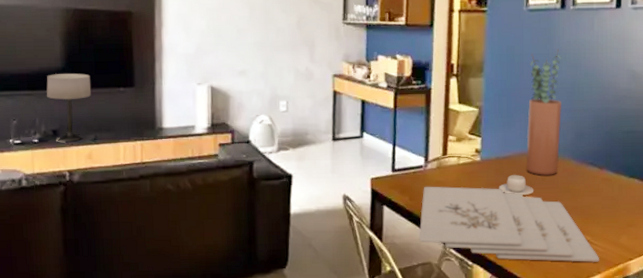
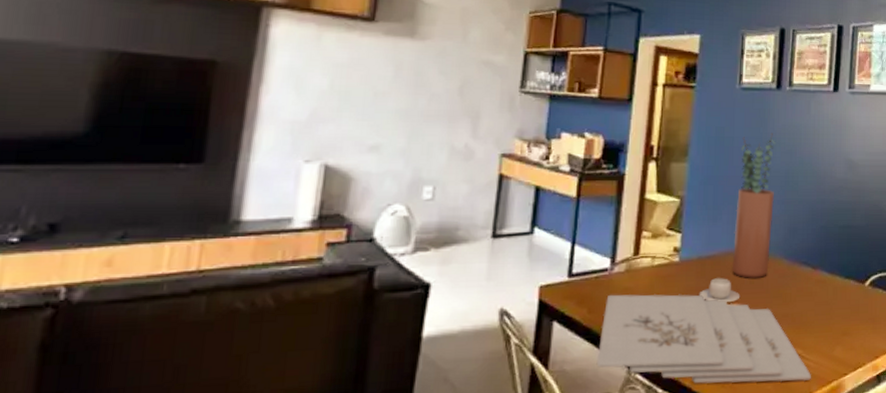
table lamp: present [46,73,92,143] -> none [49,141,131,243]

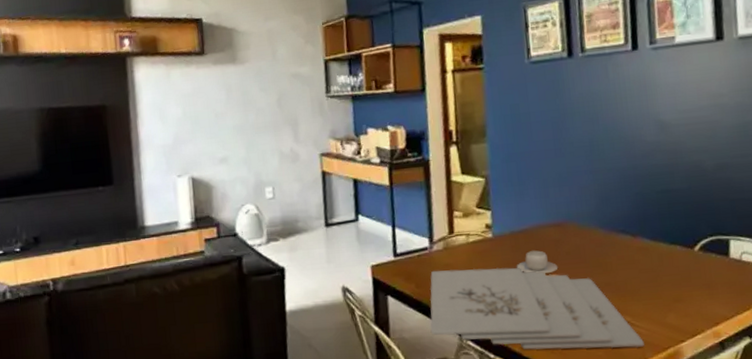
vase: present [732,132,775,279] -> none [538,103,584,251]

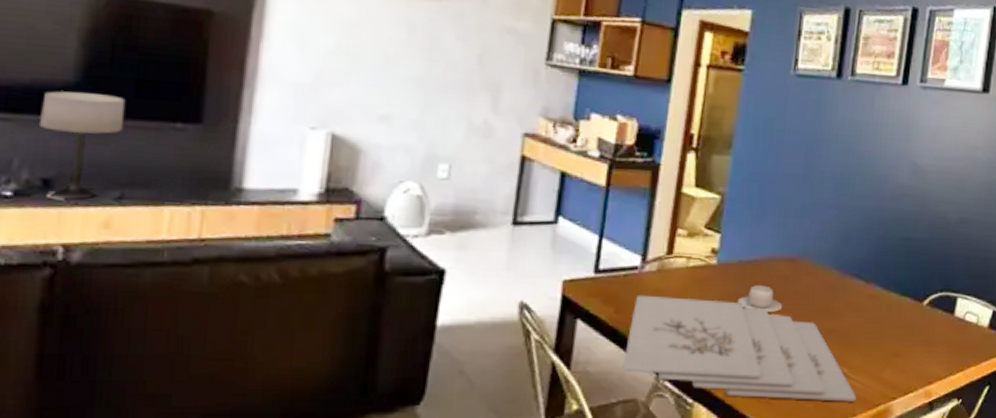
table lamp: none [25,175,71,250] -> present [40,91,124,201]

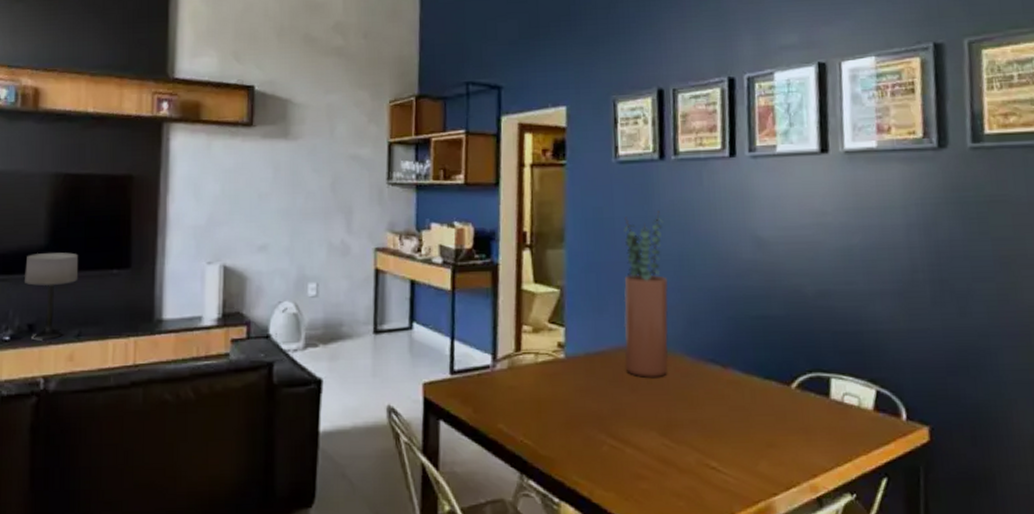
placemat: present [622,294,856,402] -> none [486,393,732,499]
teacup: present [737,285,783,312] -> none [590,377,638,404]
vase: none [775,127,832,289] -> present [623,210,669,379]

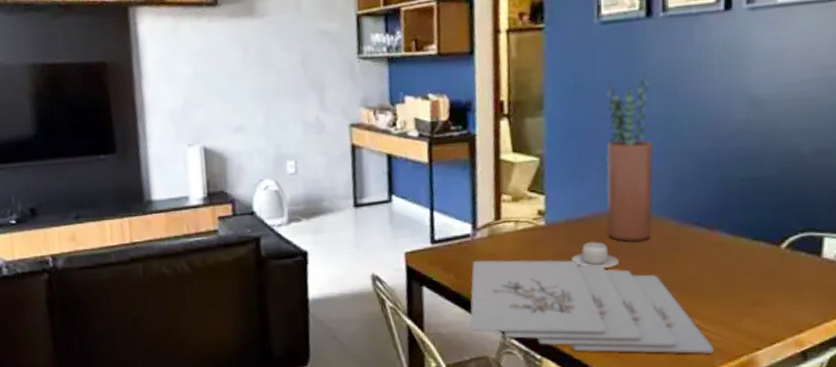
table lamp: present [25,252,79,341] -> none [19,140,69,224]
placemat: none [486,393,732,499] -> present [469,259,714,354]
teacup: none [590,377,638,404] -> present [571,242,620,268]

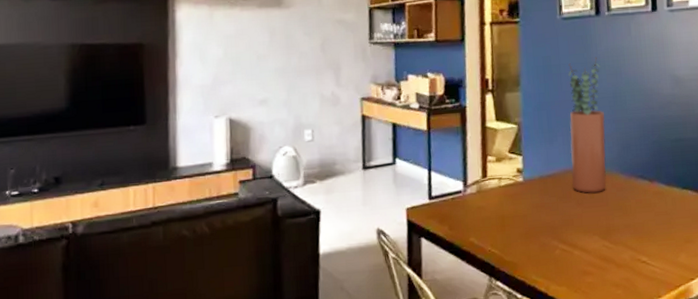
placemat: present [469,259,714,354] -> none [461,210,659,290]
teacup: present [571,242,620,268] -> none [544,194,583,216]

